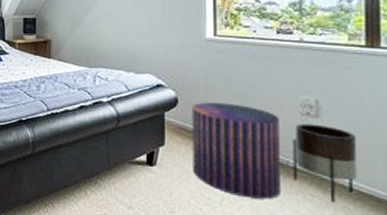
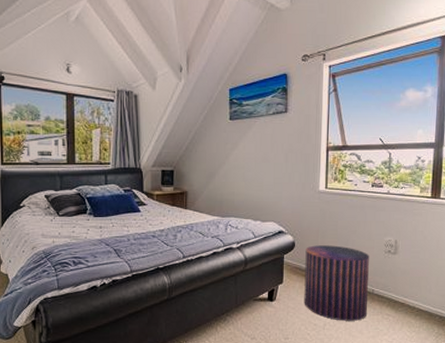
planter: present [293,123,358,202] -> none [376,259,420,319]

